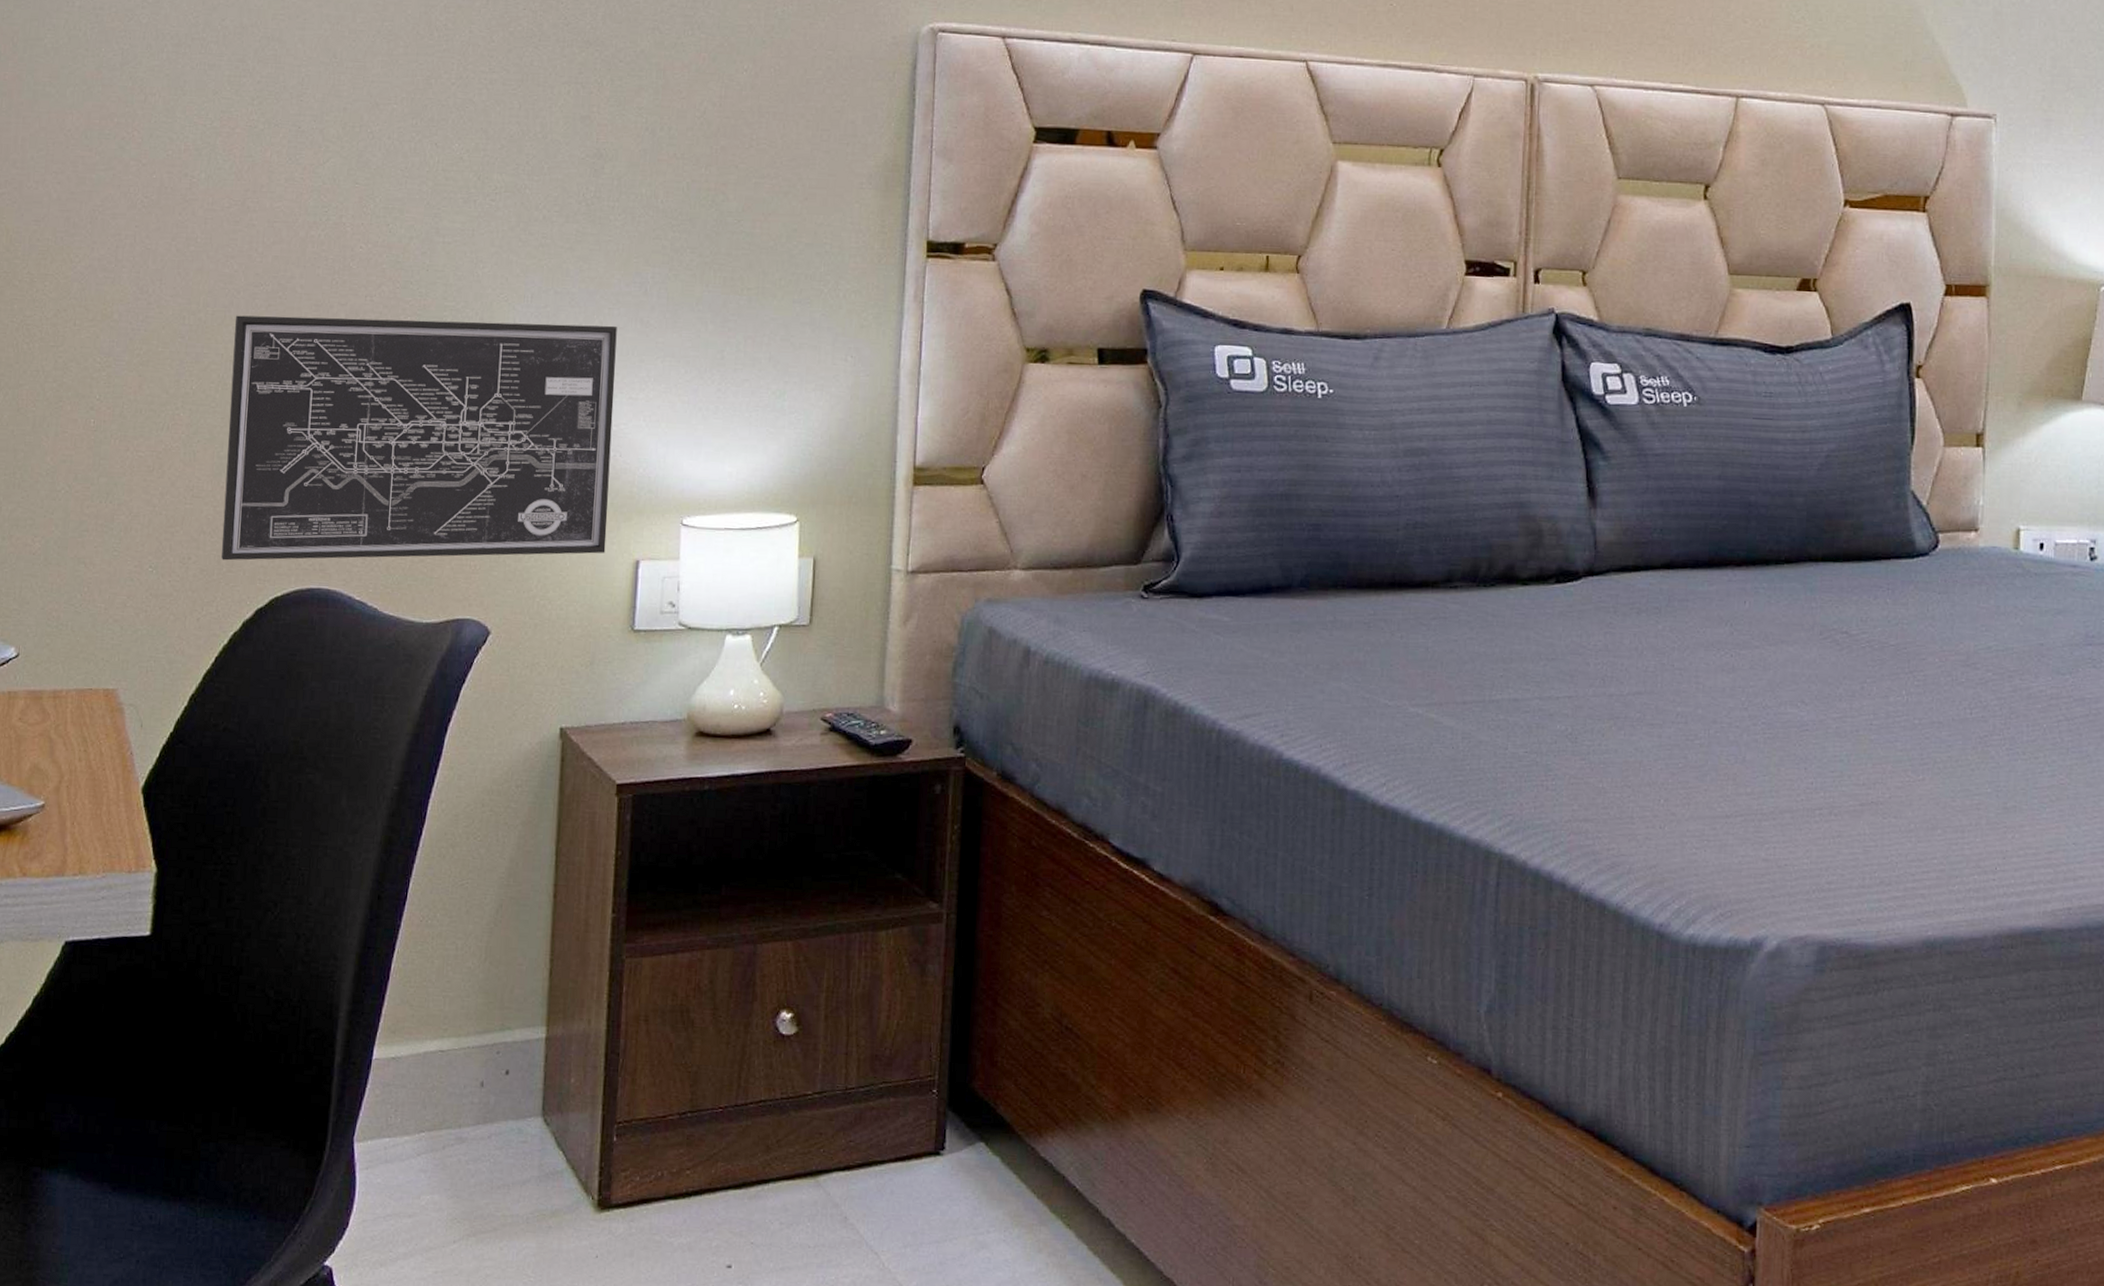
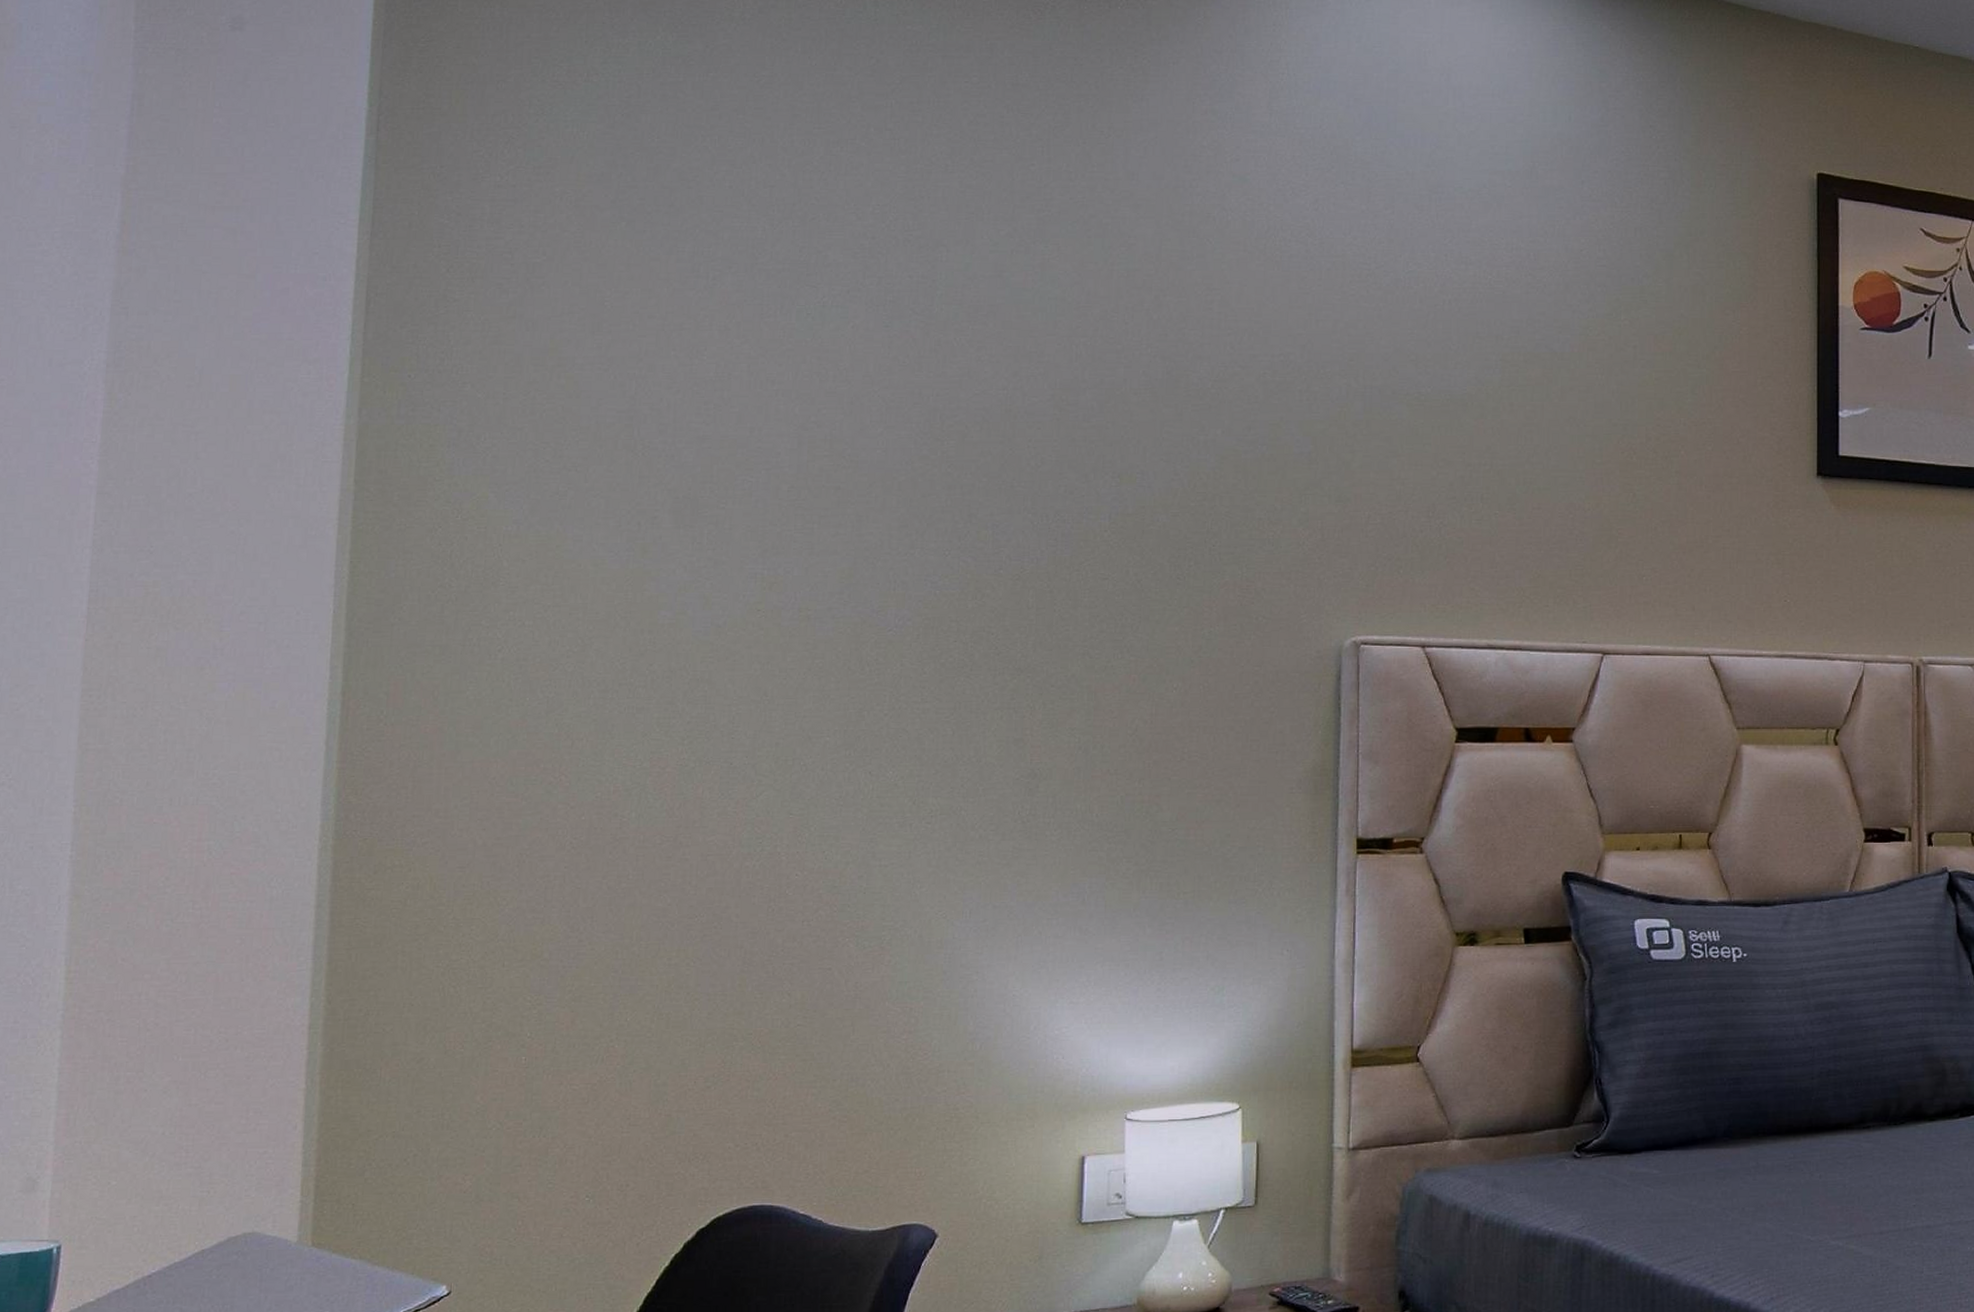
wall art: present [221,315,617,561] -> none [660,935,1056,1185]

